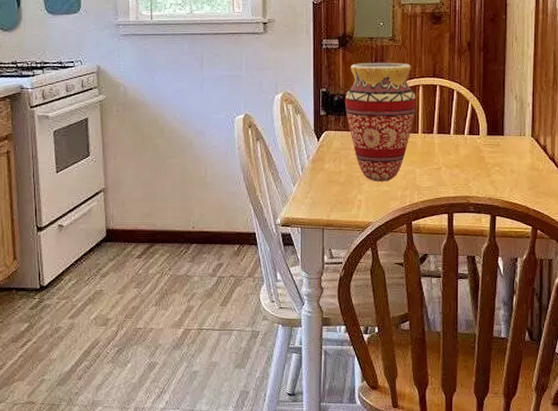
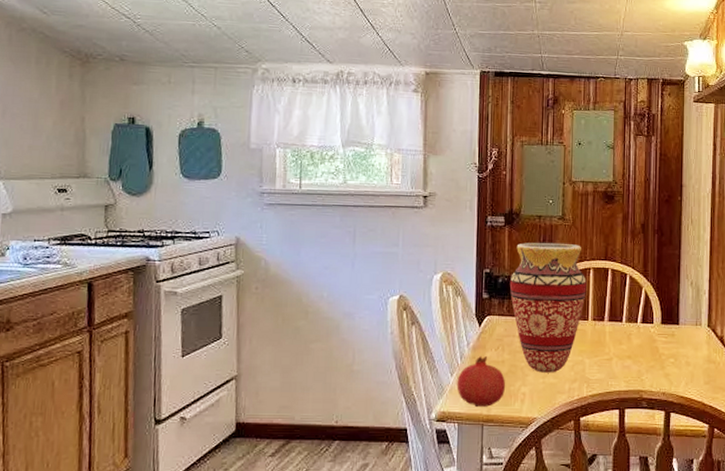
fruit: none [299,167,344,213] -> present [456,355,506,407]

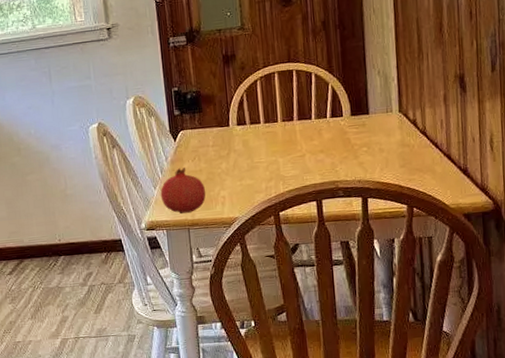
vase: present [509,242,587,373] -> none [197,51,273,176]

